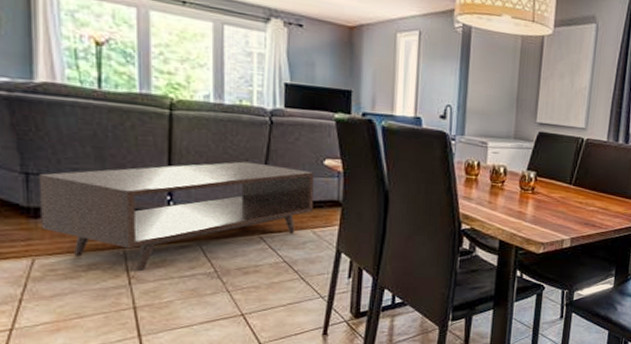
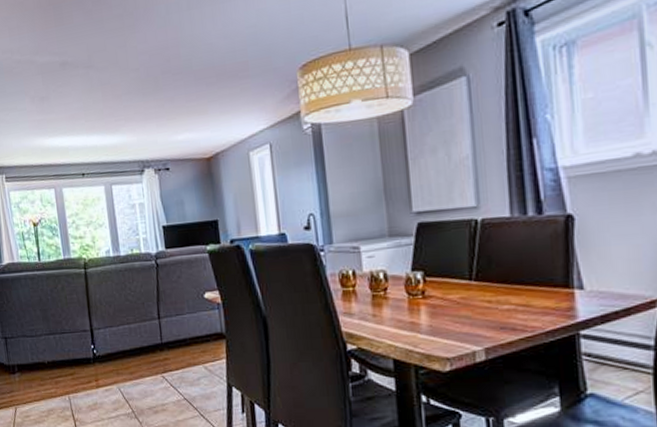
coffee table: present [39,161,314,271] -> none [12,305,202,414]

